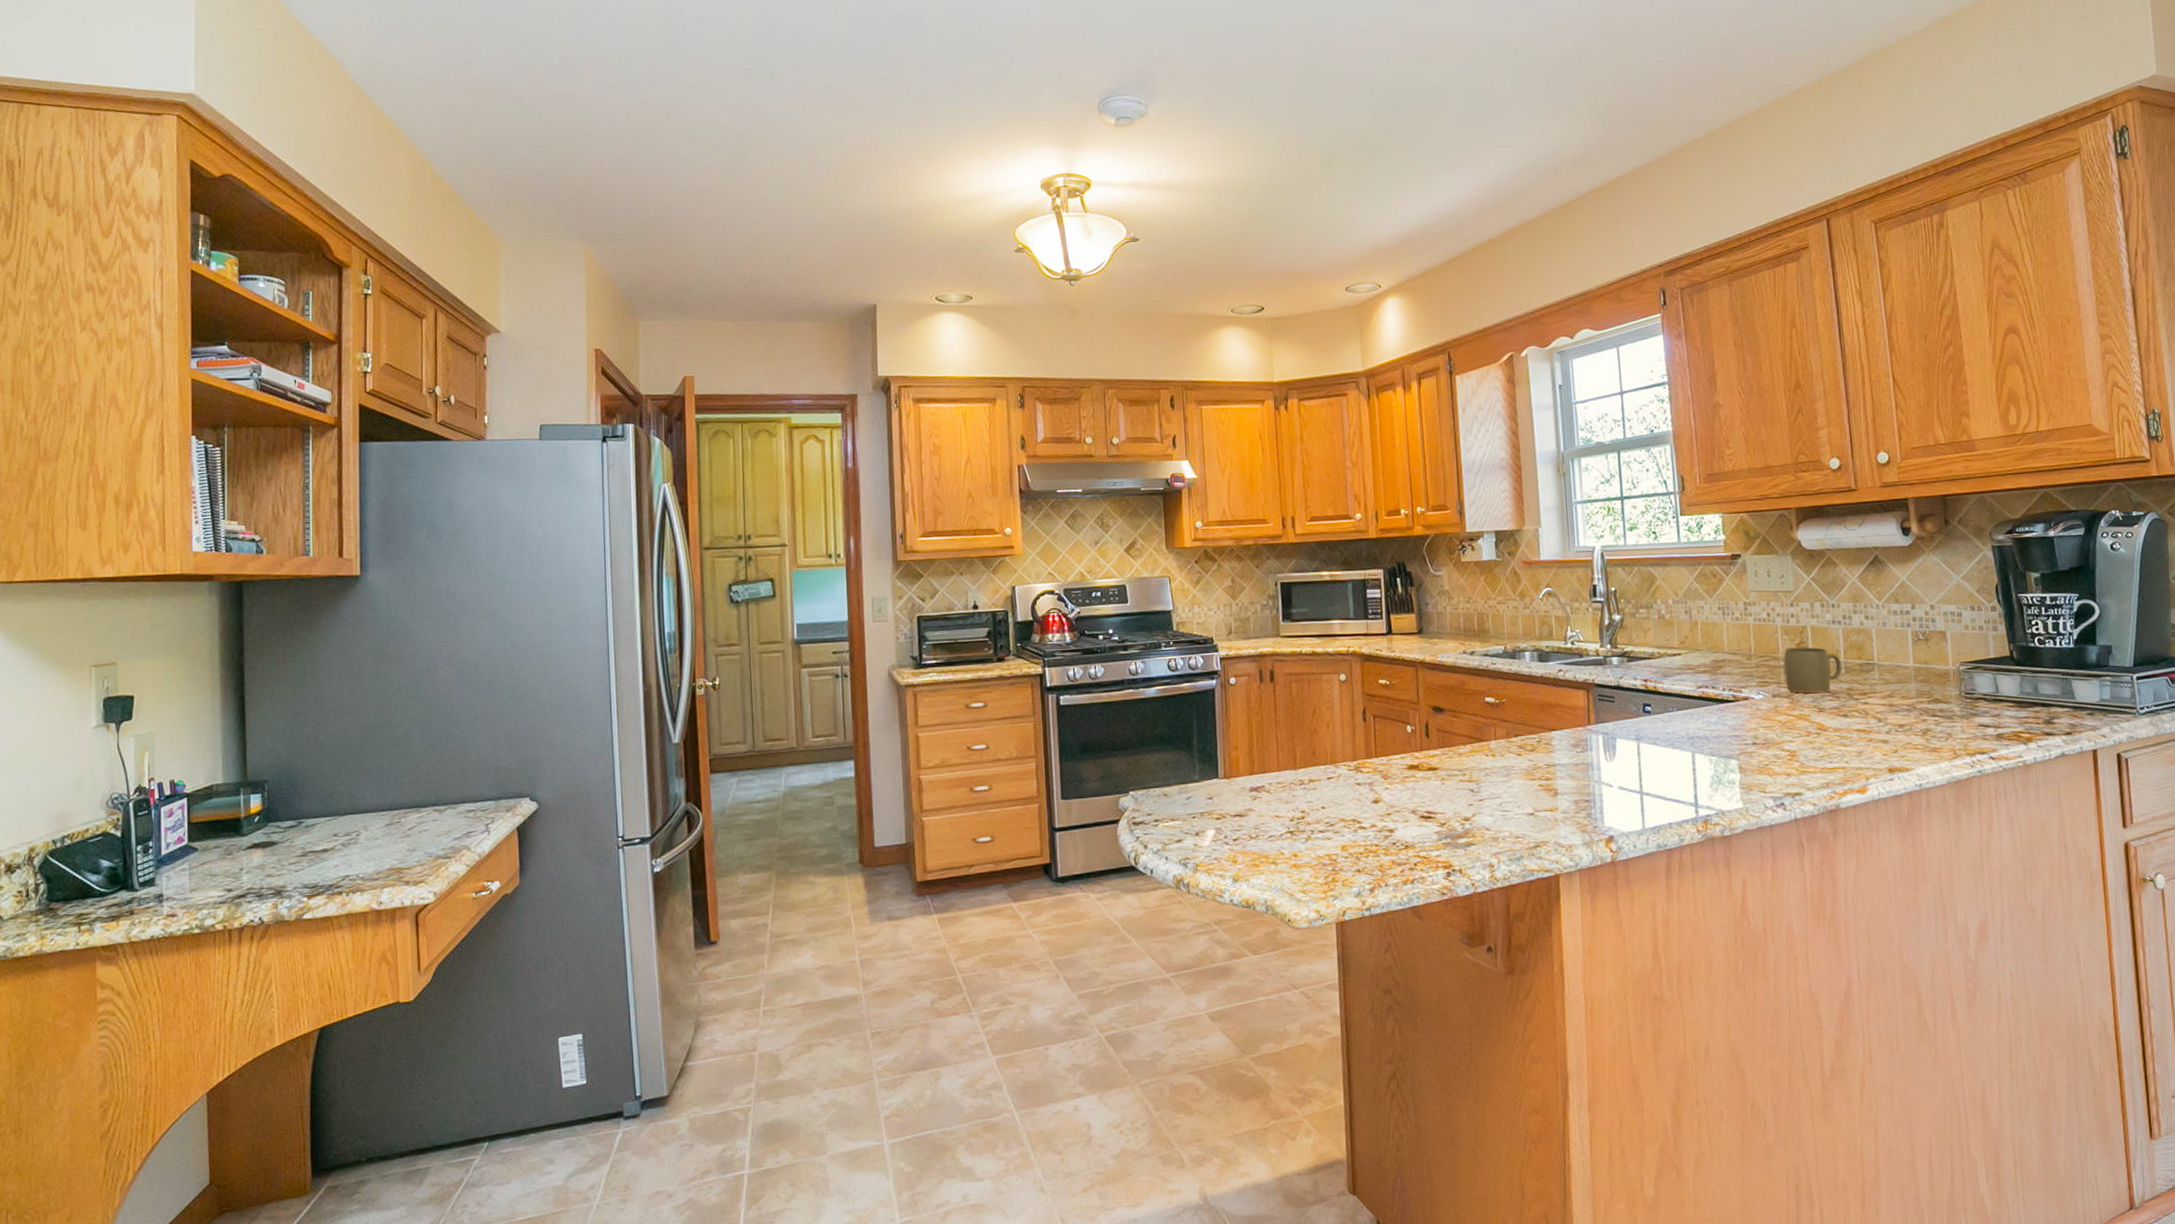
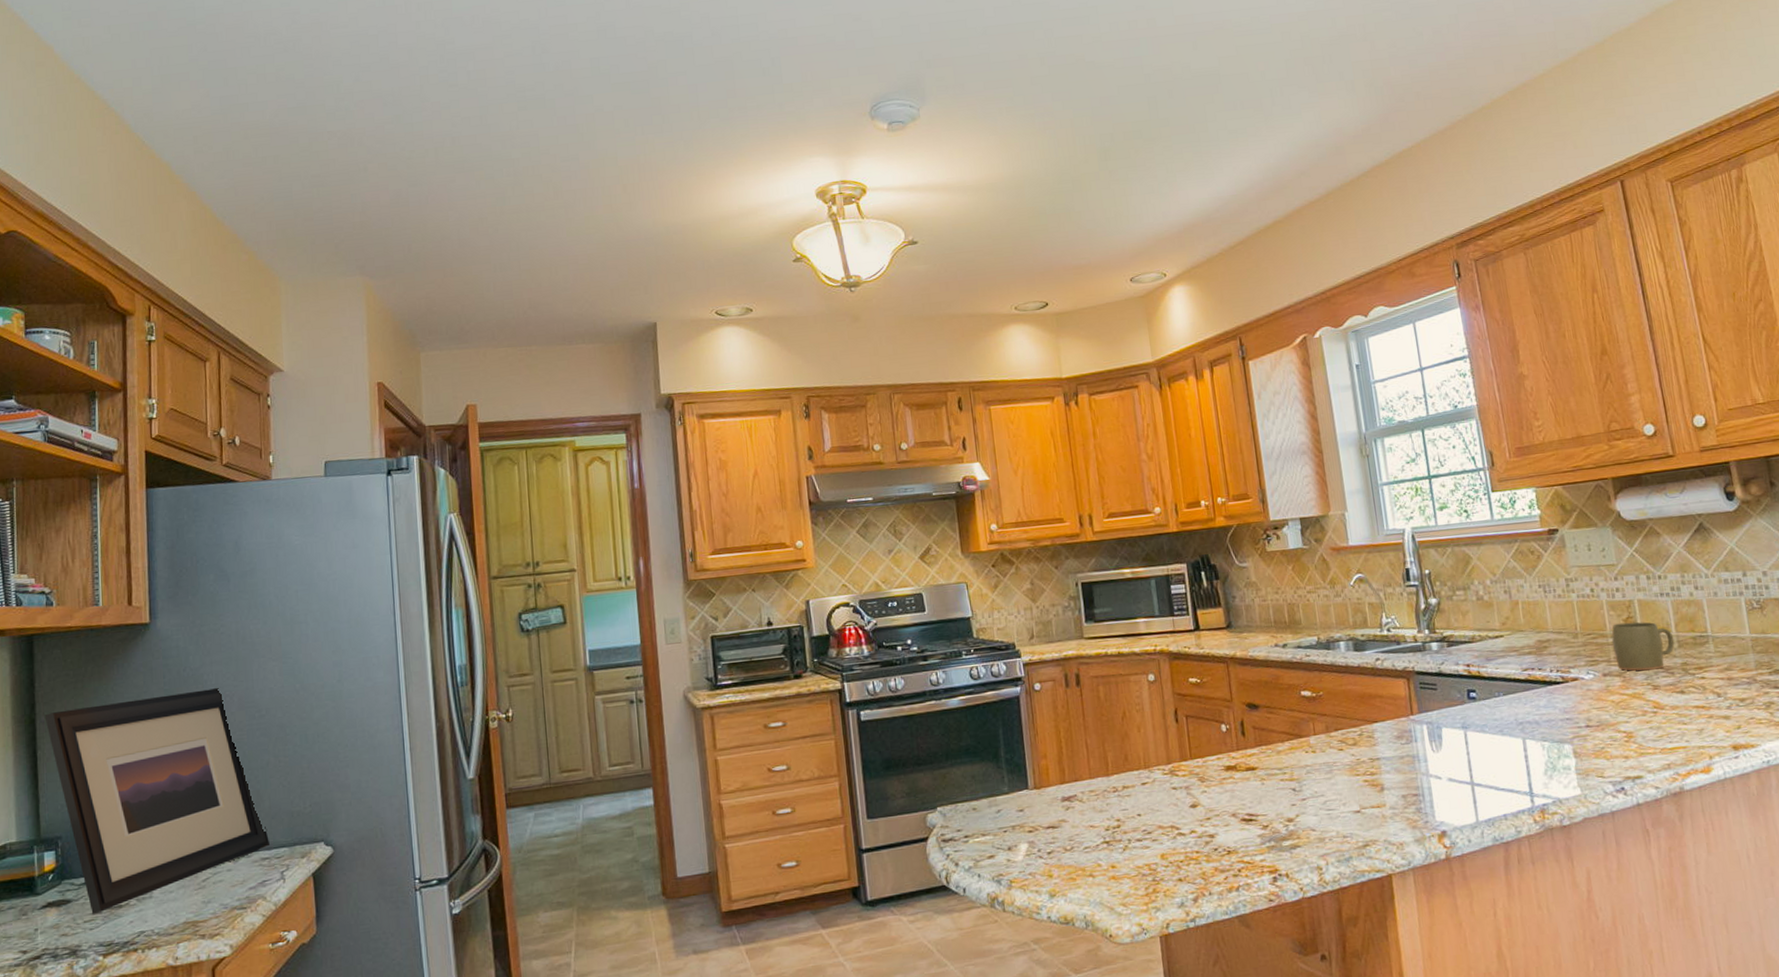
picture frame: none [253,643,475,857] -> present [44,688,269,914]

